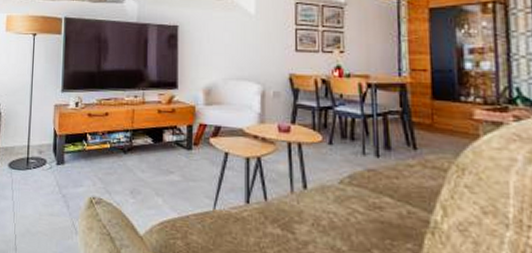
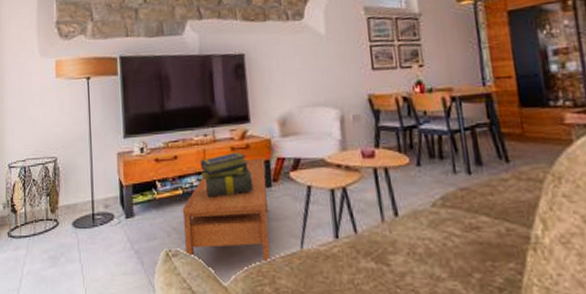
coffee table: none [108,123,188,220] -> present [182,159,271,264]
stack of books: none [129,115,175,155] -> present [200,152,254,198]

